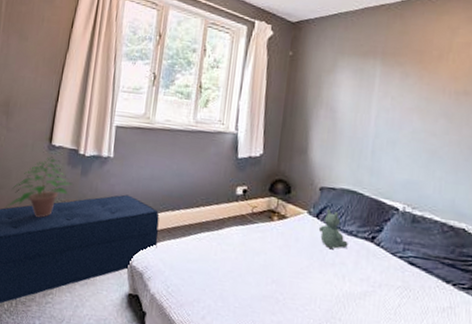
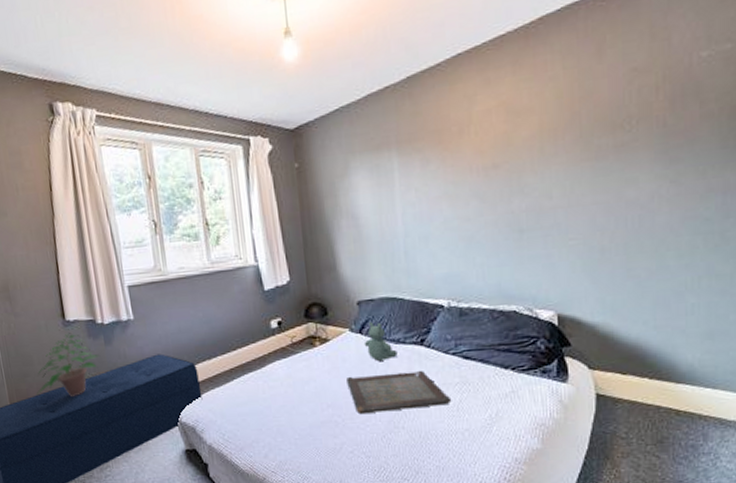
serving tray: none [295,256,391,306] -> present [346,370,452,415]

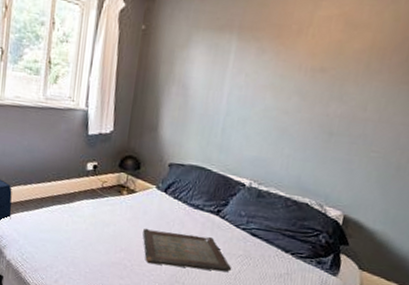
stuffed bear: present [364,322,398,361] -> none [166,184,194,221]

